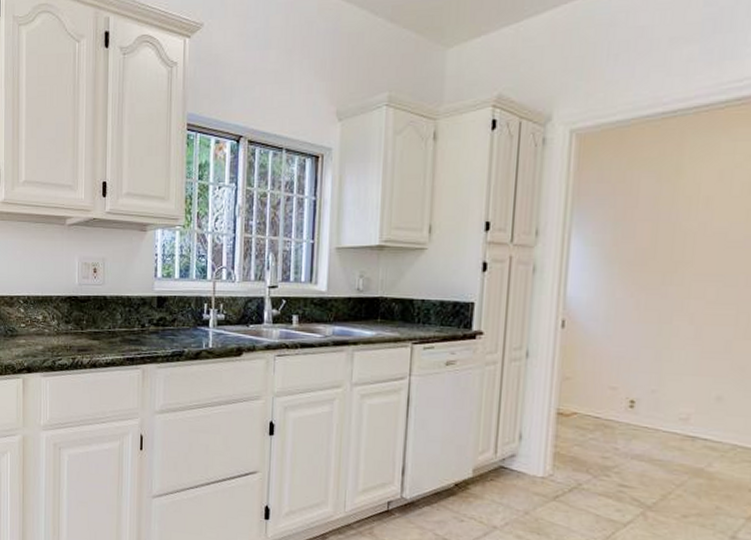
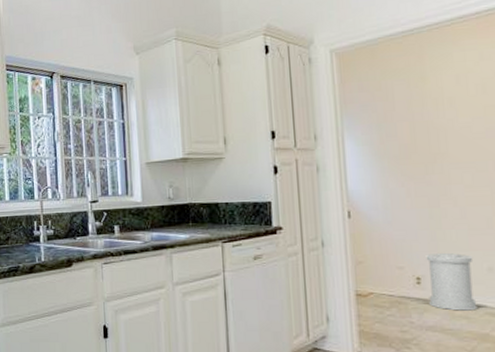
trash can: none [640,375,701,442] -> present [426,252,478,311]

